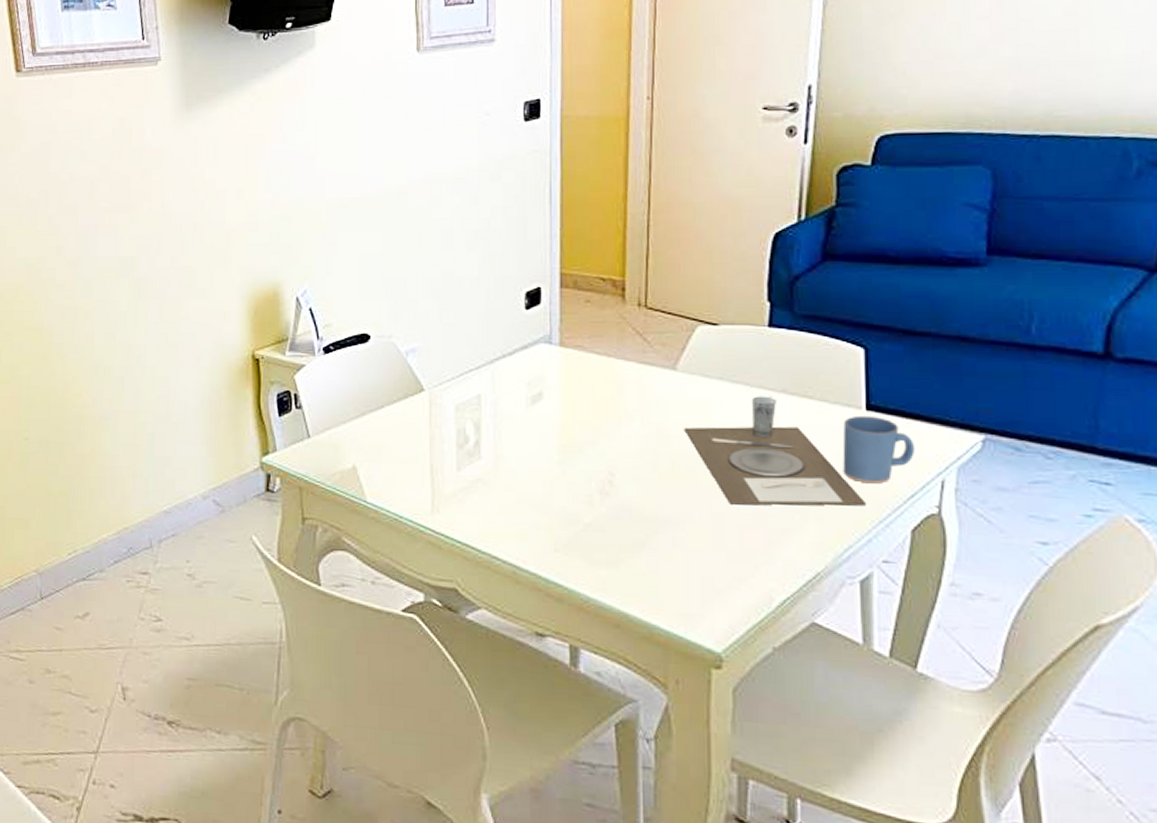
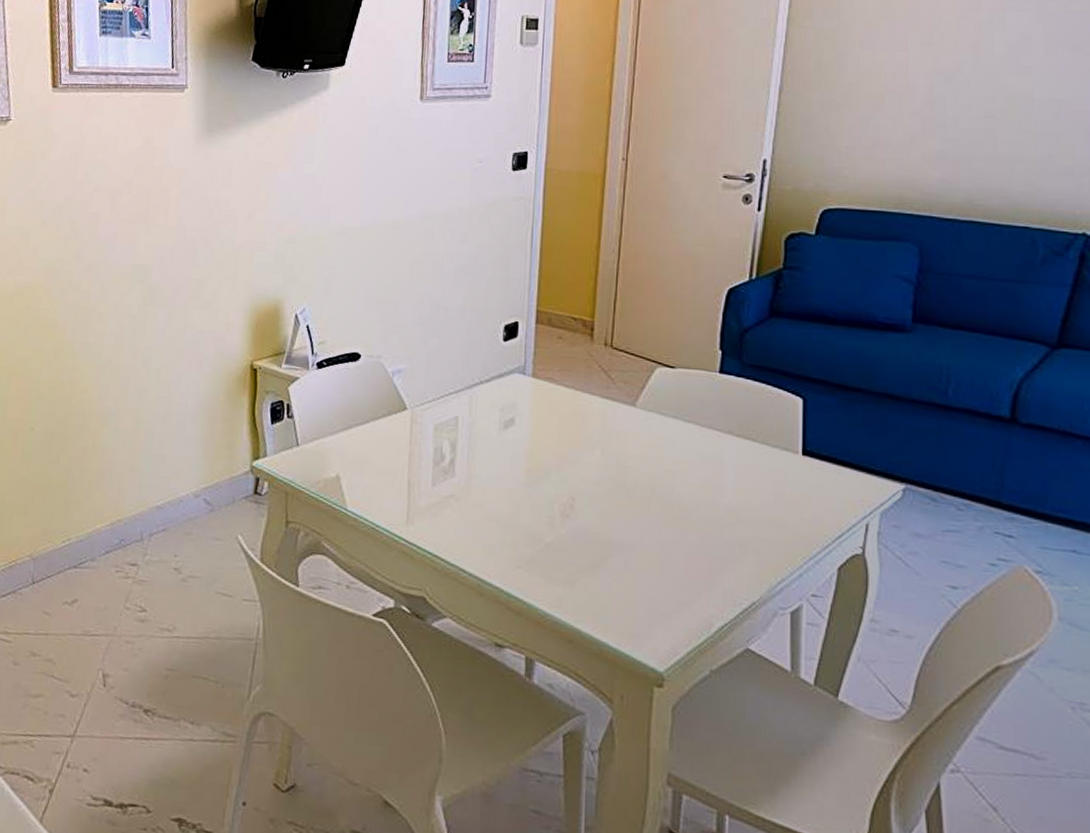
place setting: present [684,396,867,506] -> none [639,435,800,542]
mug: present [842,415,914,484] -> none [780,459,843,523]

